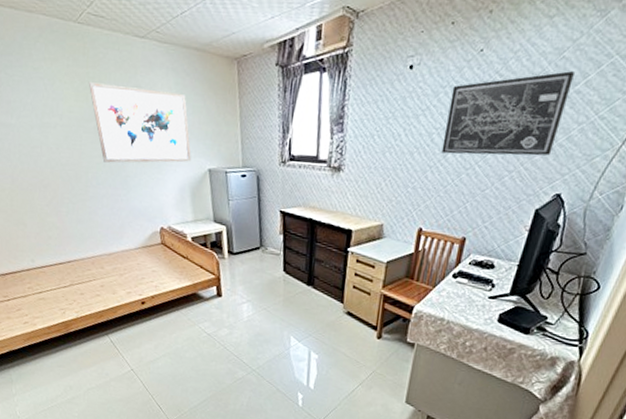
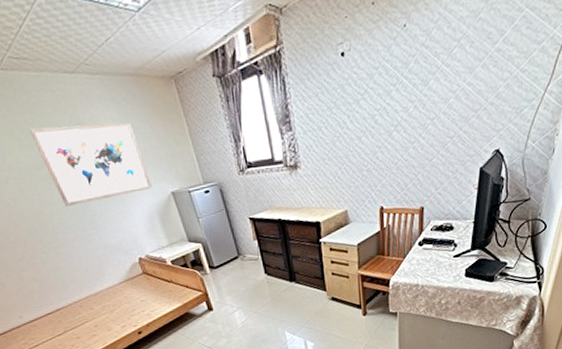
wall art: present [441,71,574,156] -> none [385,31,492,132]

